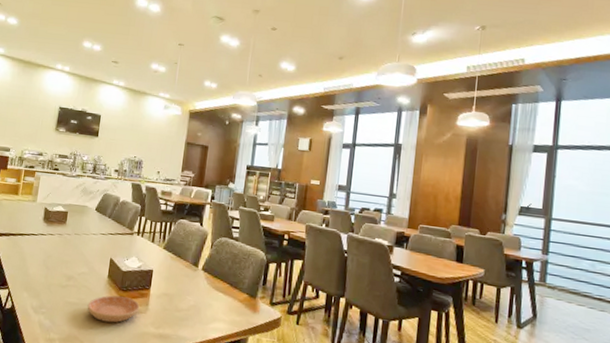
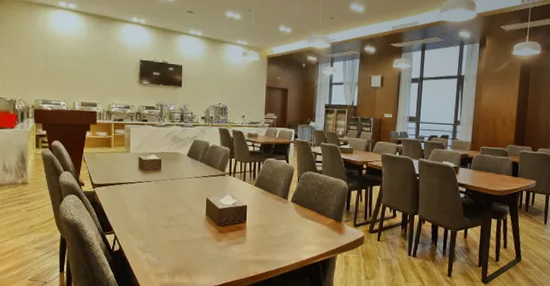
saucer: present [87,295,140,323] -> none [190,231,238,254]

